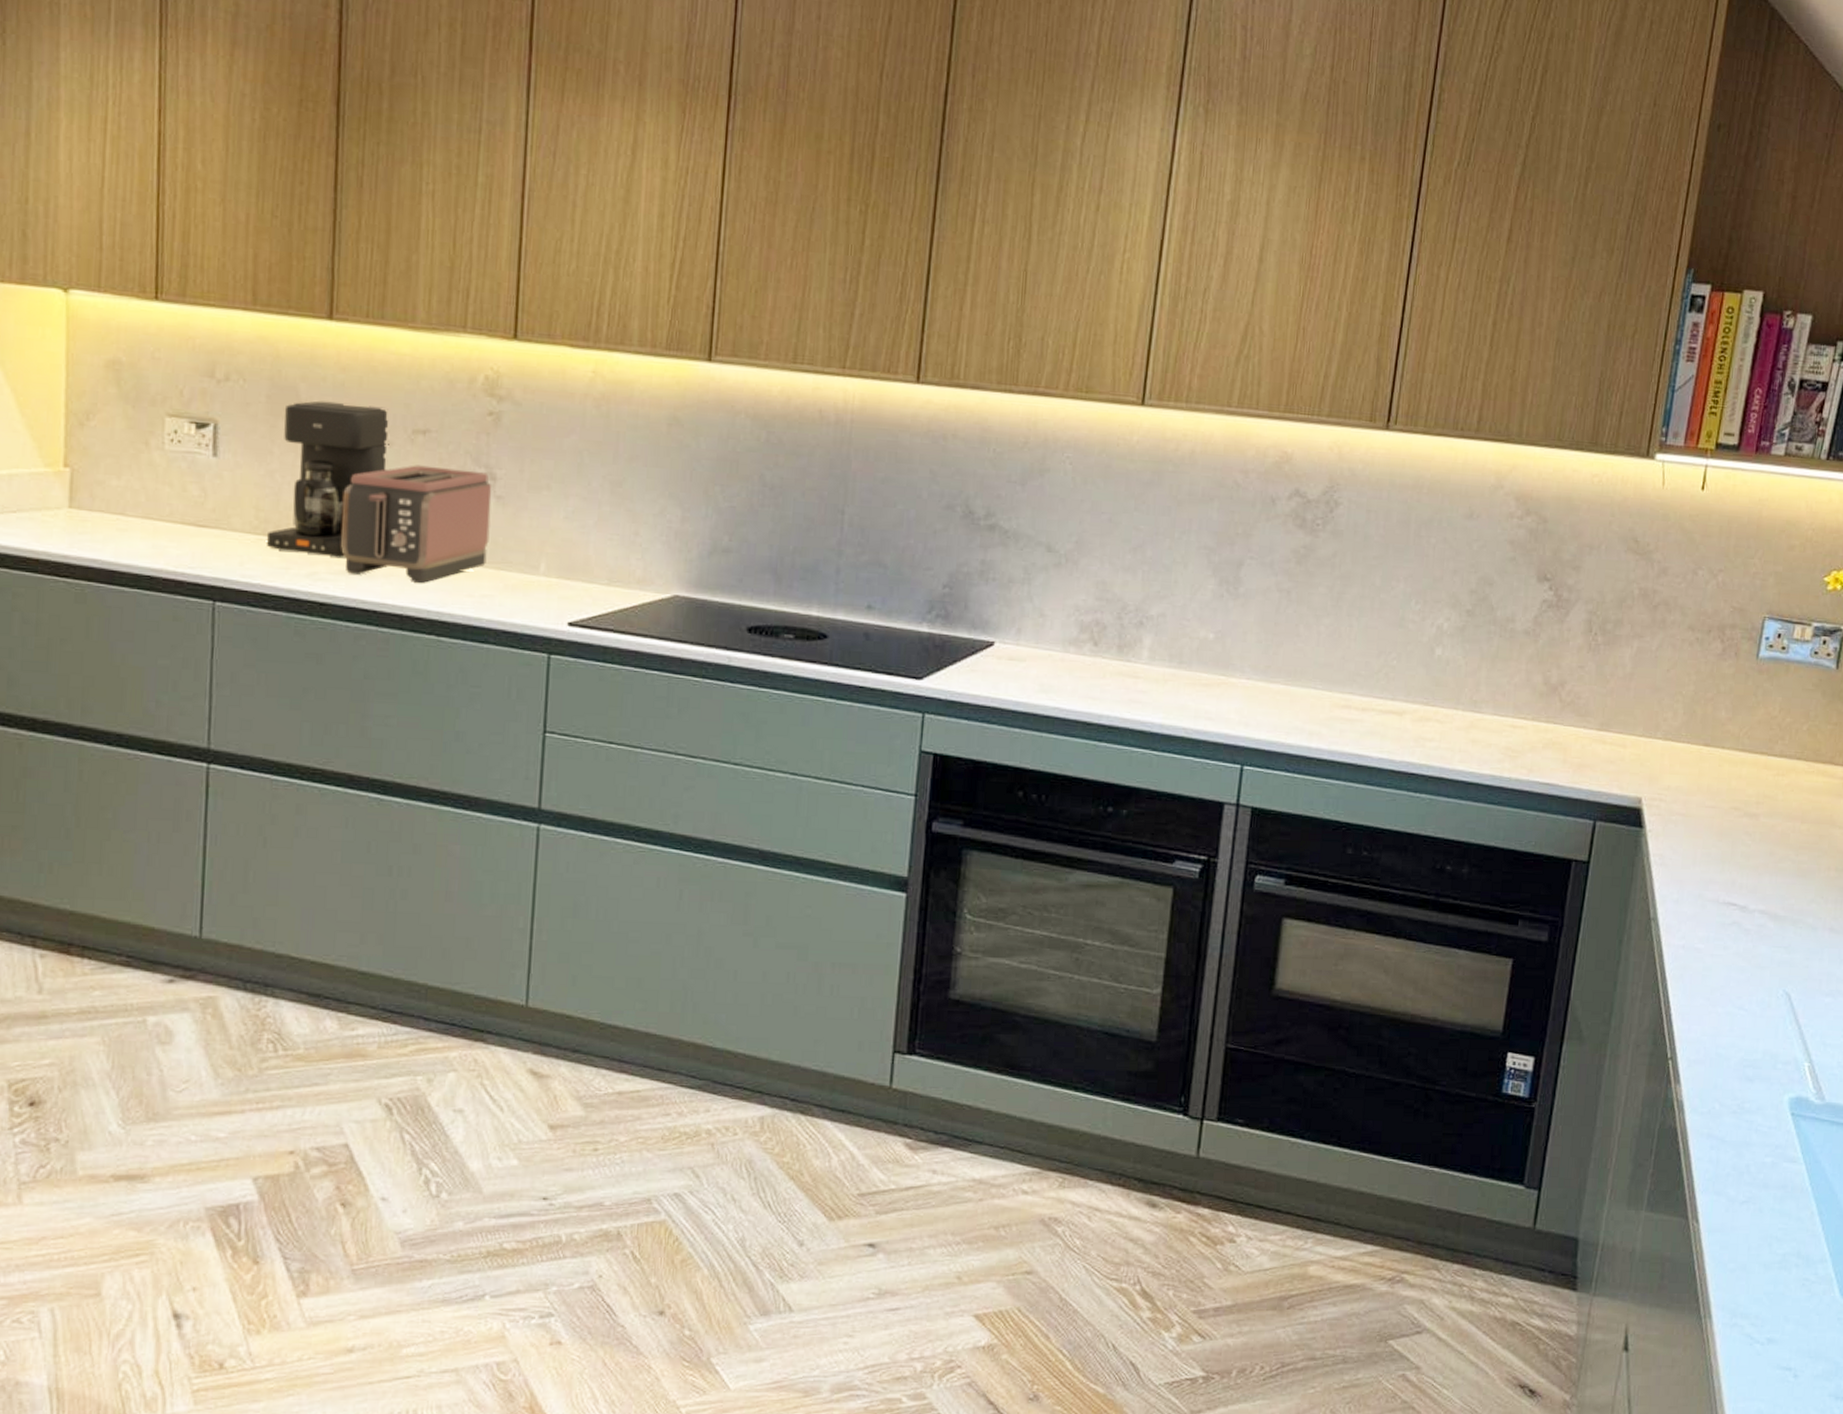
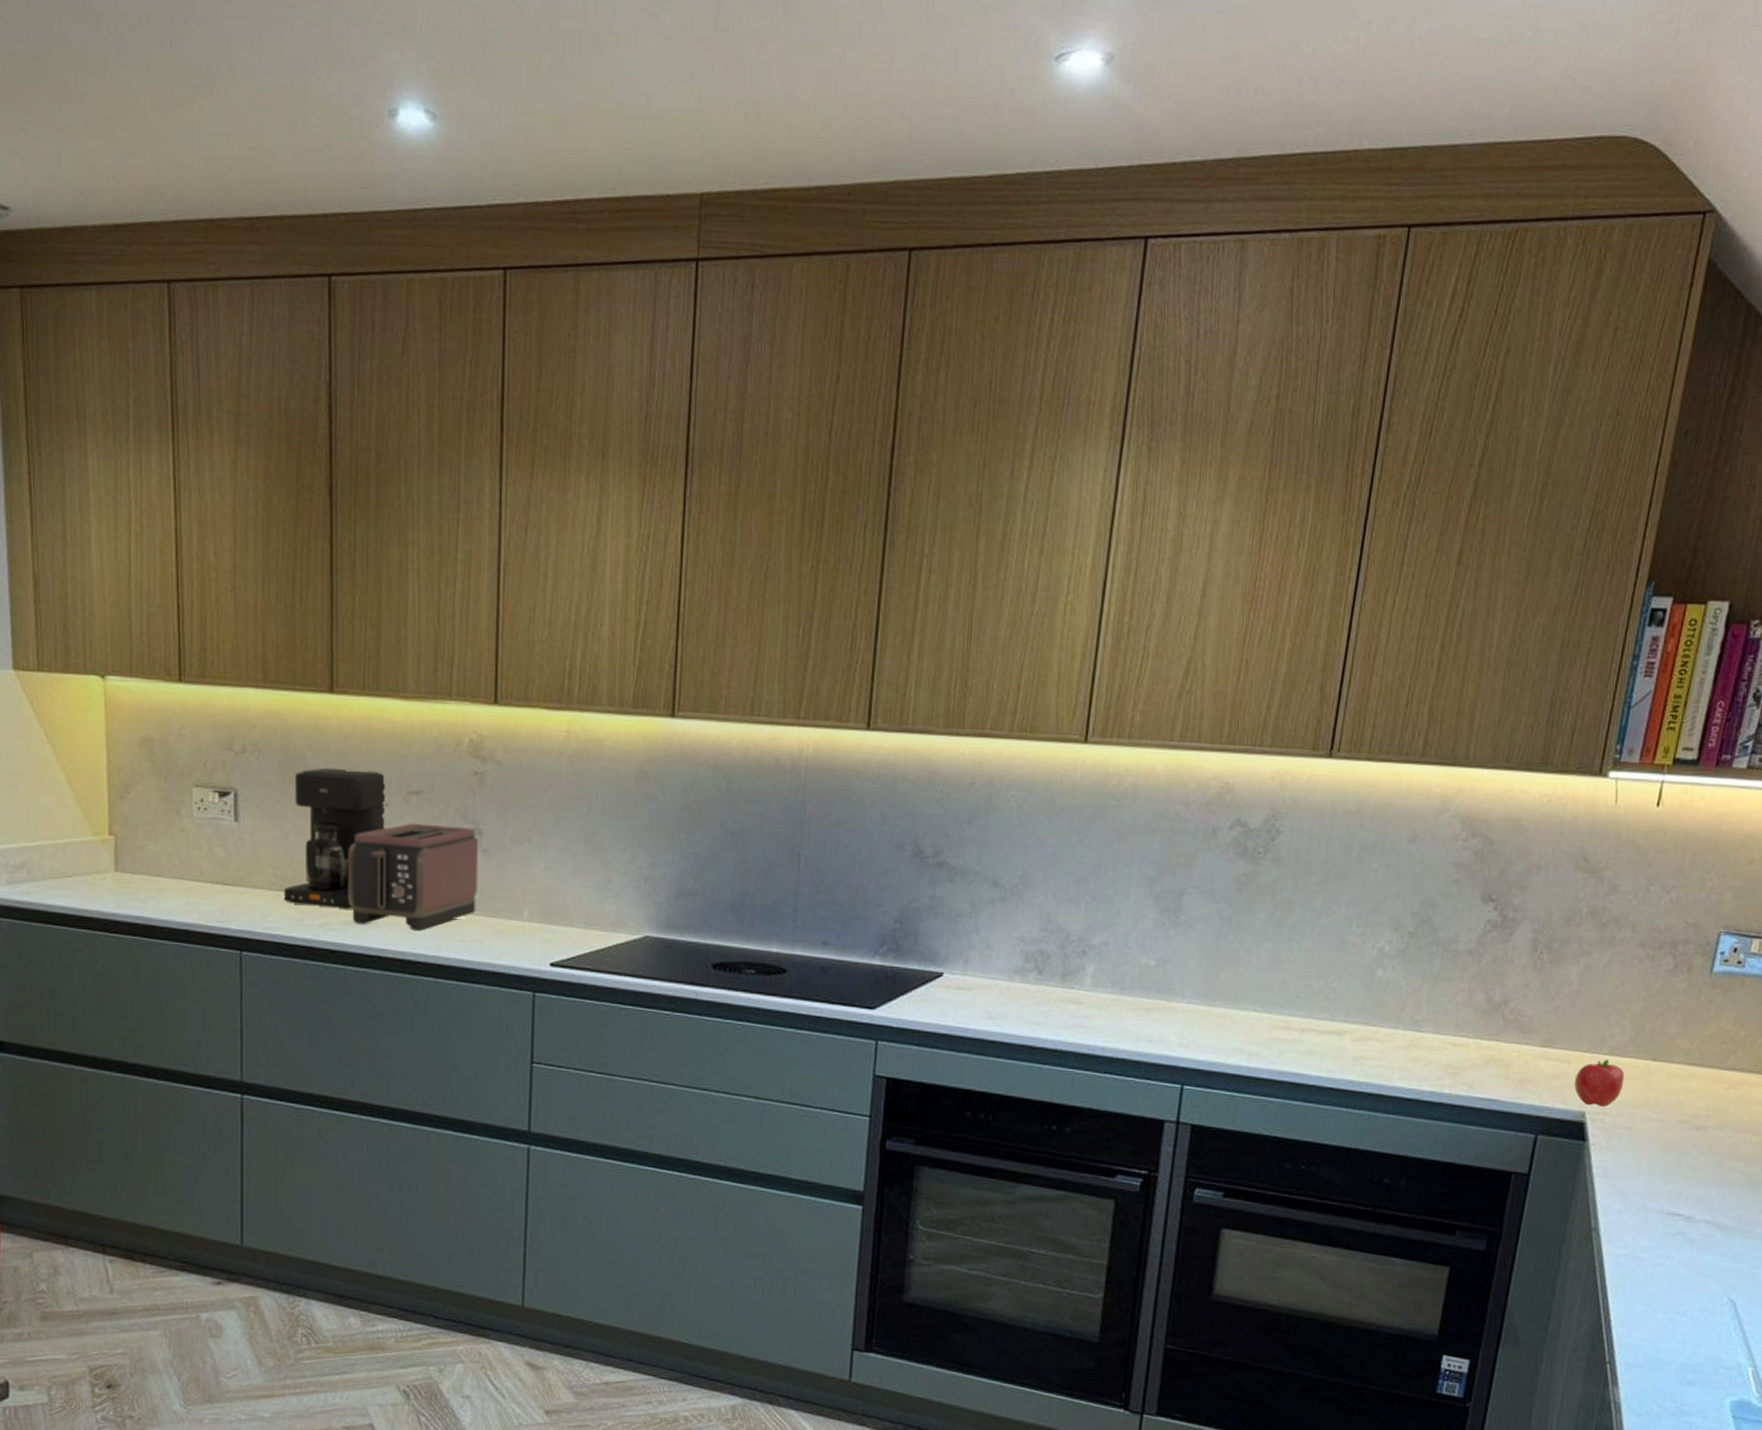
fruit: none [1630,744,1678,794] -> present [1574,1059,1625,1108]

